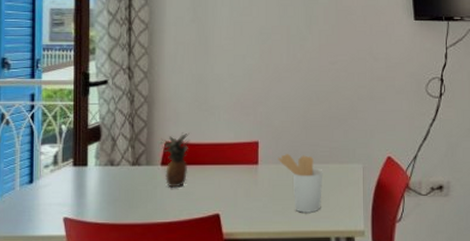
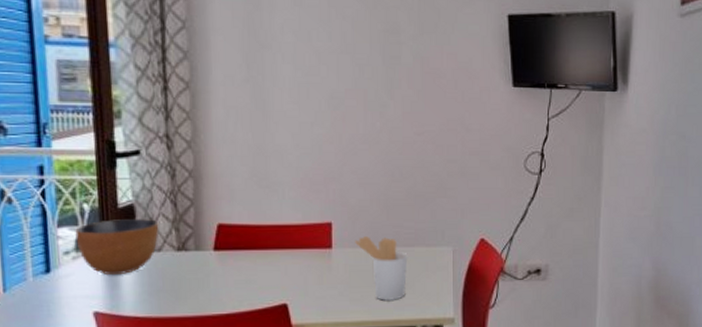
bowl: none [54,138,119,186] -> present [75,219,159,276]
fruit: present [160,132,191,188] -> none [211,212,249,276]

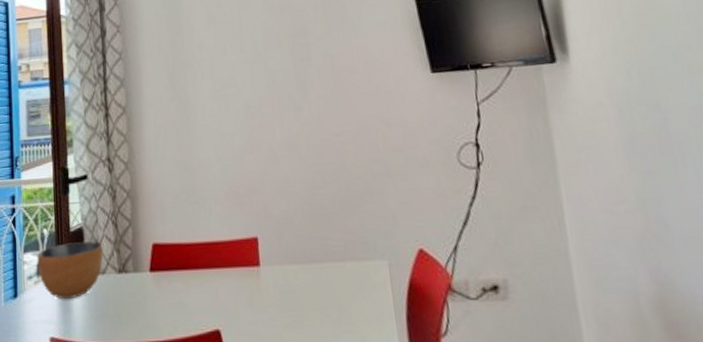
utensil holder: present [355,235,408,302] -> none [282,250,342,328]

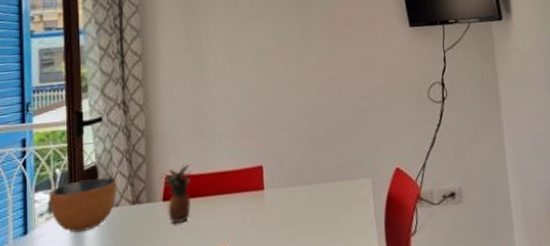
fruit: none [146,230,180,299] -> present [160,163,192,224]

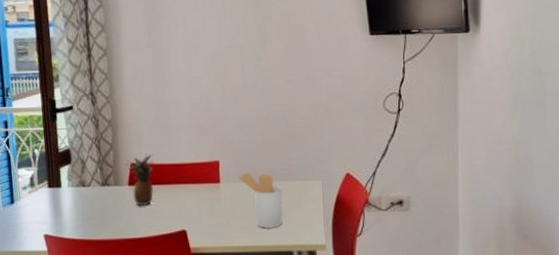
bowl: present [49,177,117,233] -> none [30,161,88,206]
utensil holder: none [284,175,333,237] -> present [238,171,283,229]

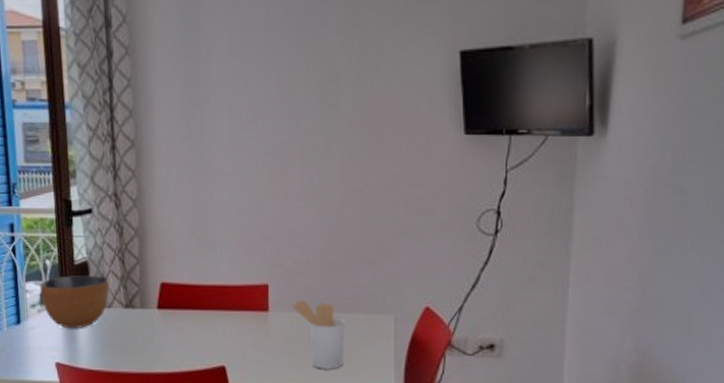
bowl: none [30,161,88,206] -> present [39,275,110,329]
fruit: present [125,154,154,206] -> none [154,272,189,335]

